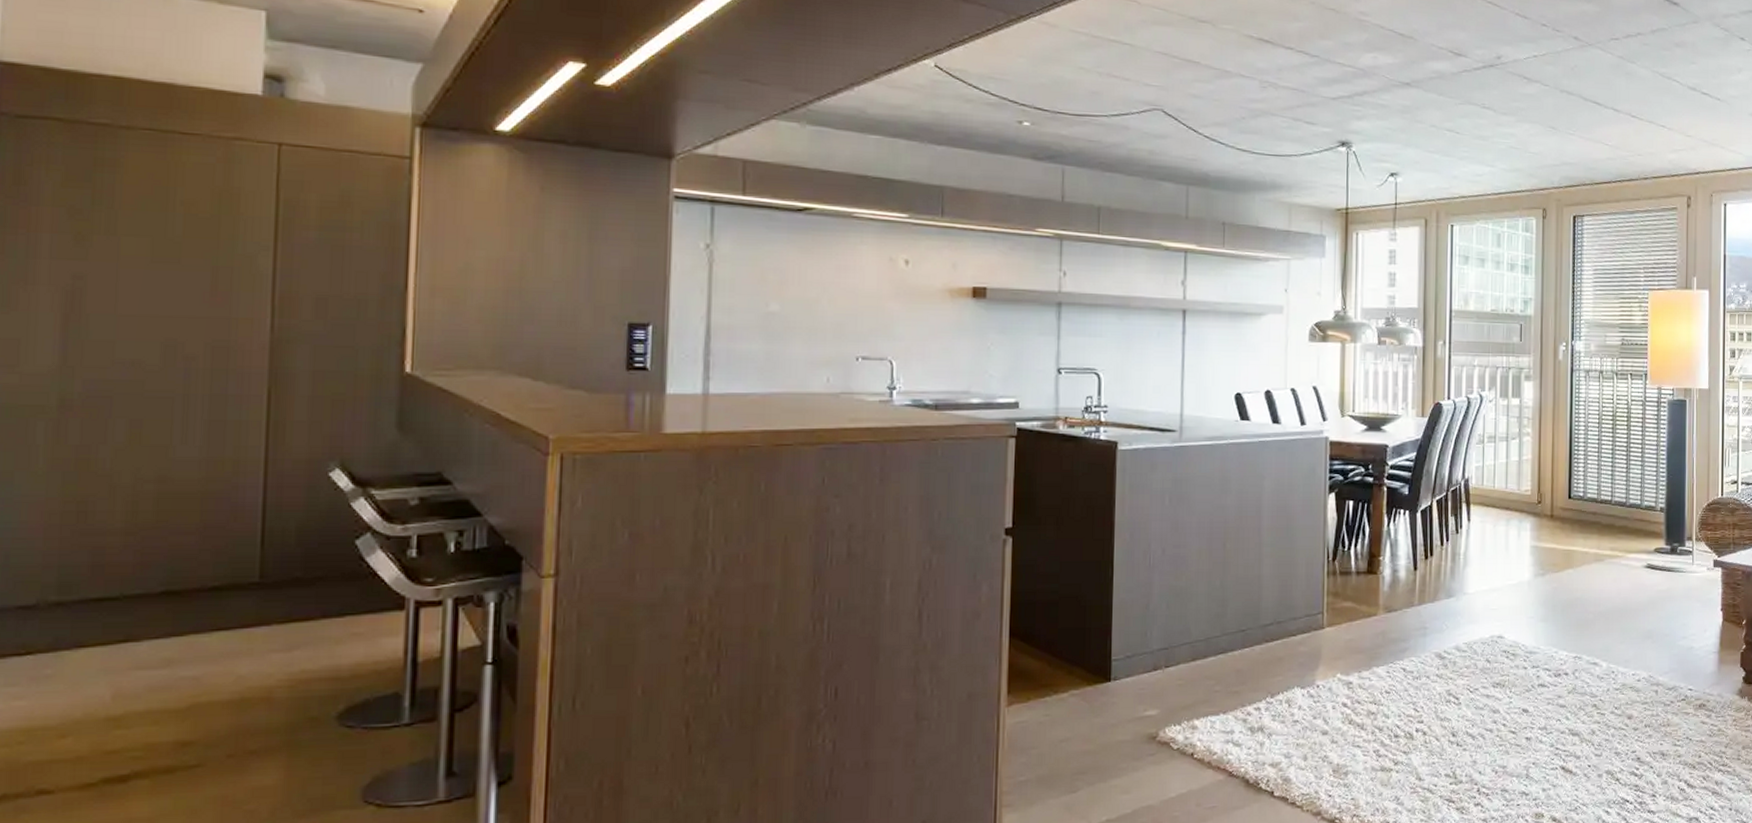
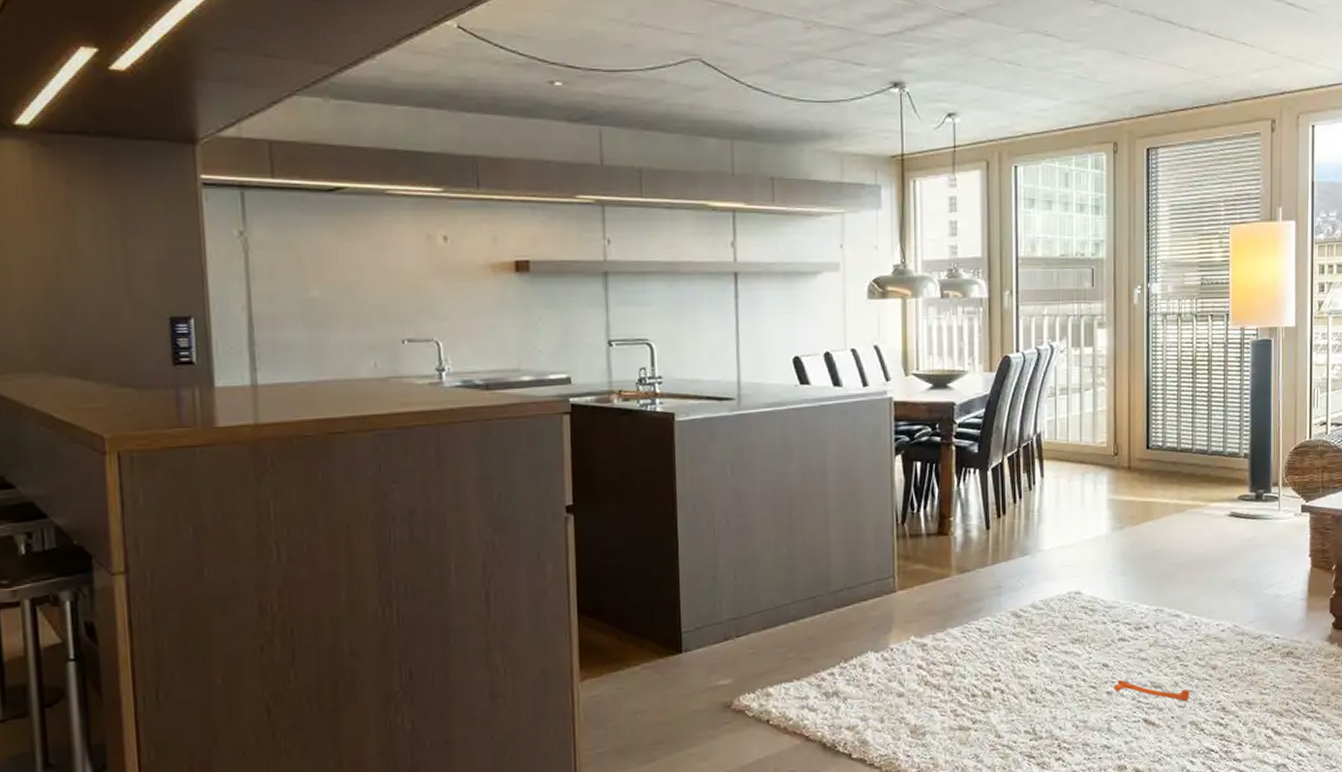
dog toy: none [1533,725,1606,751] -> present [1114,679,1190,702]

